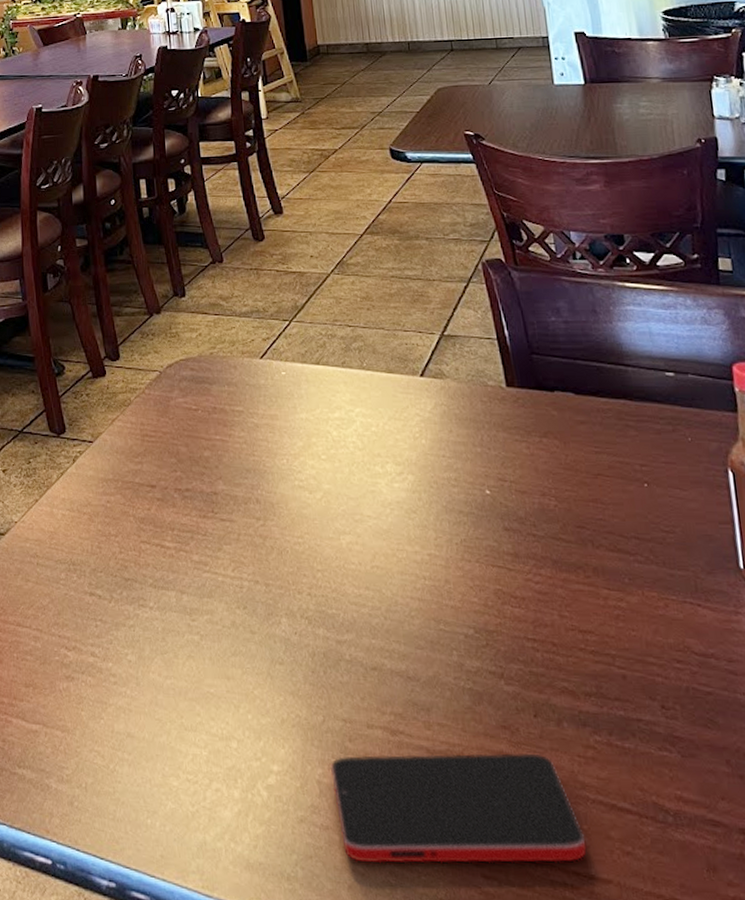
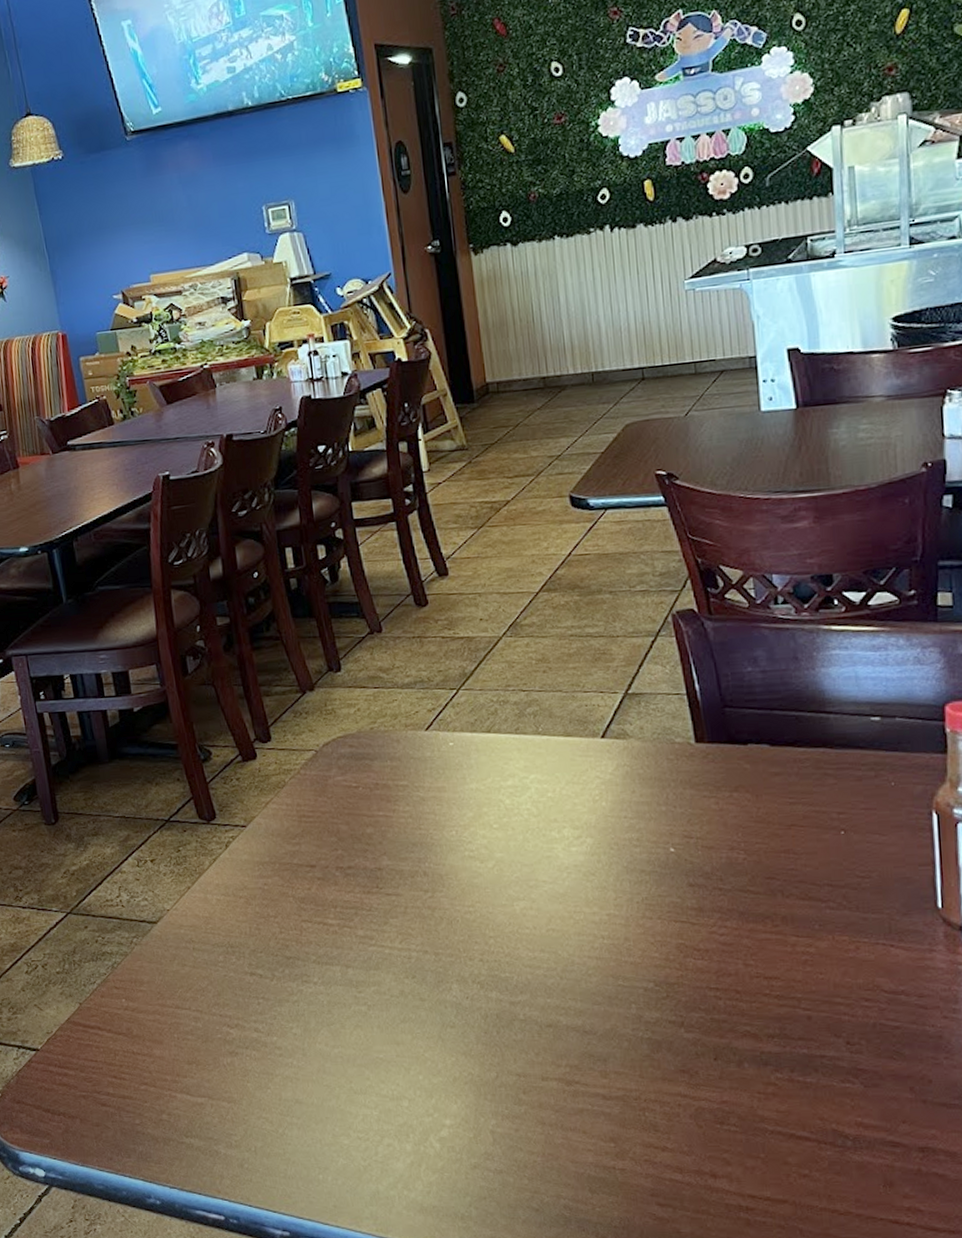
smartphone: present [330,752,587,864] -> none [503,1093,763,1200]

